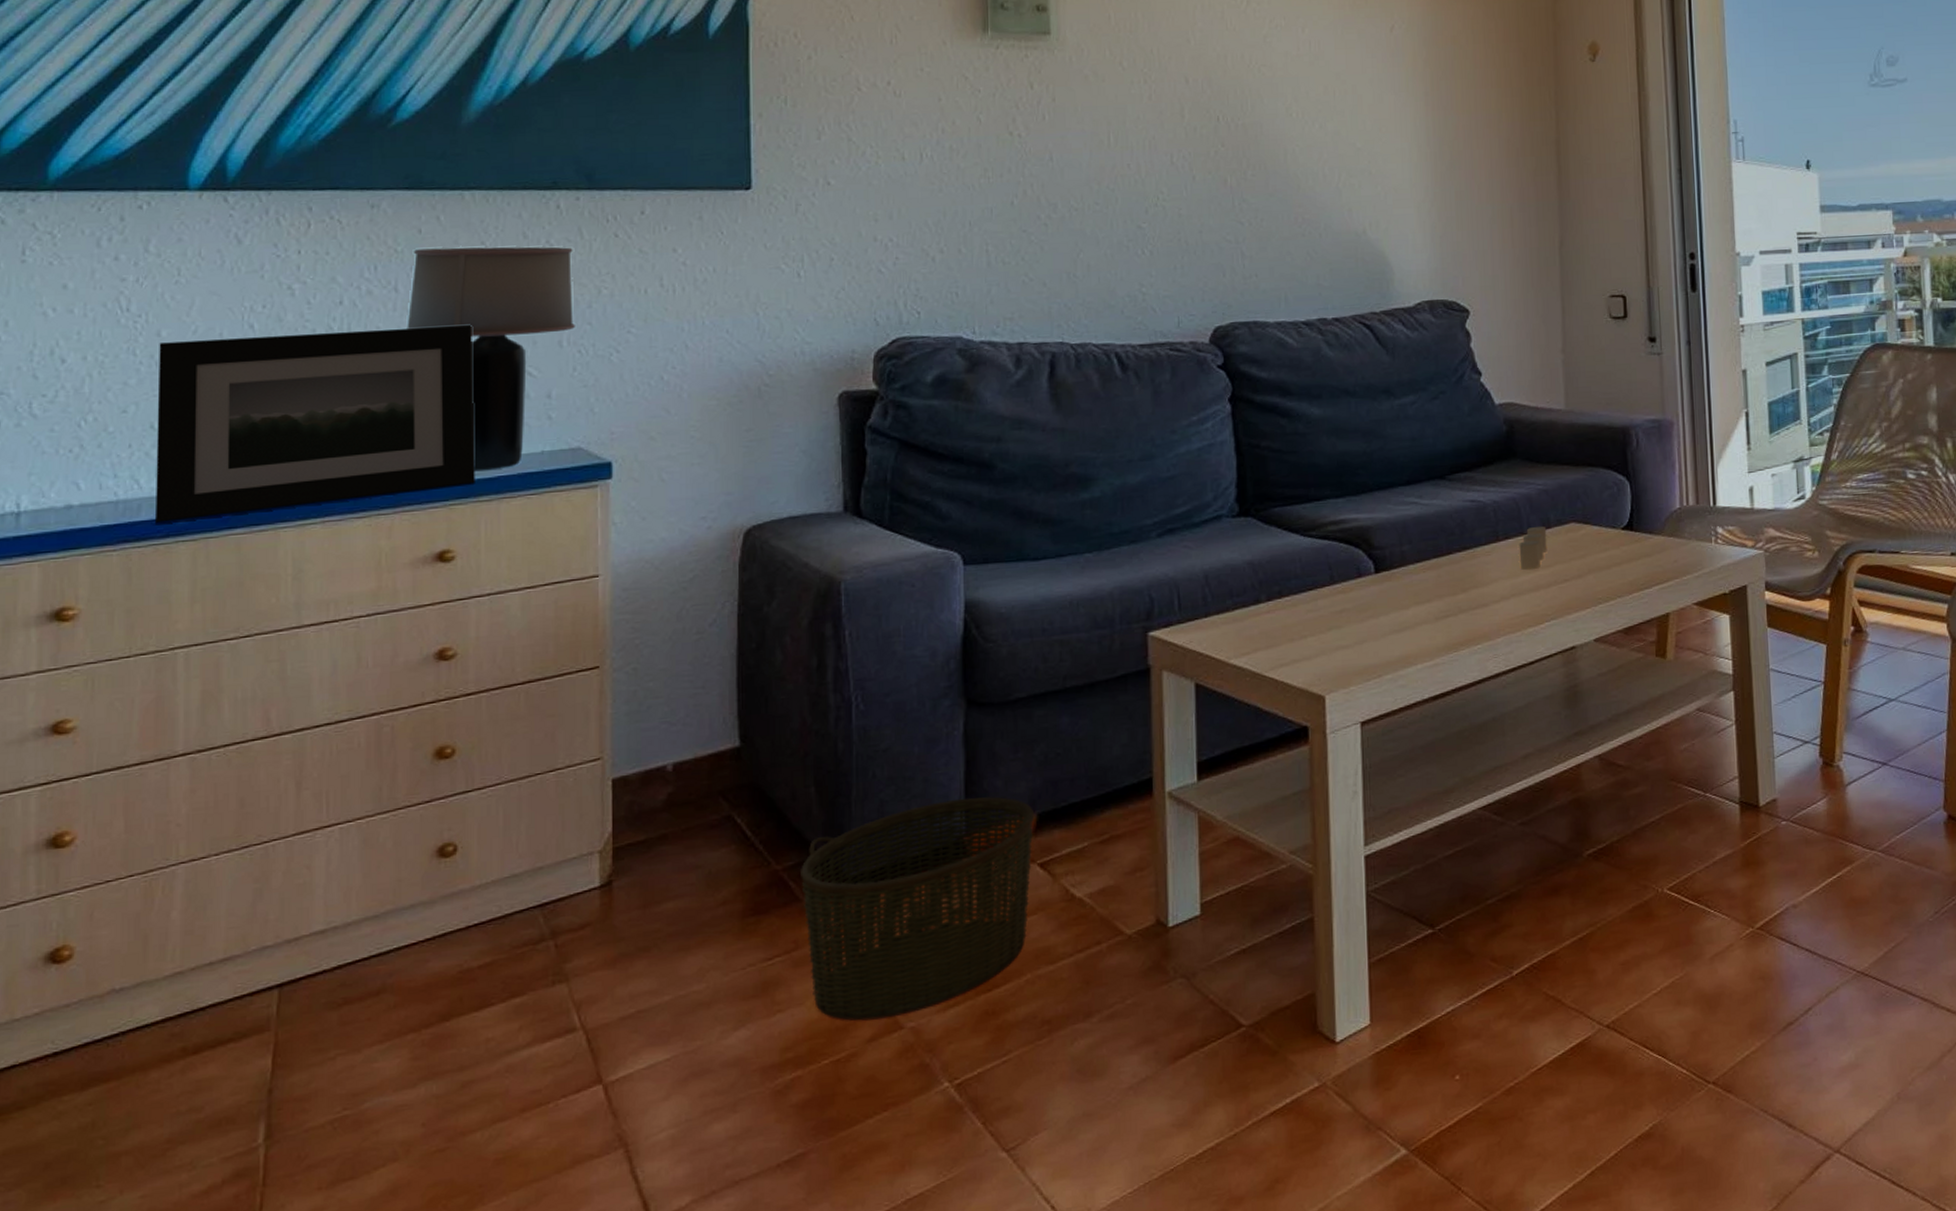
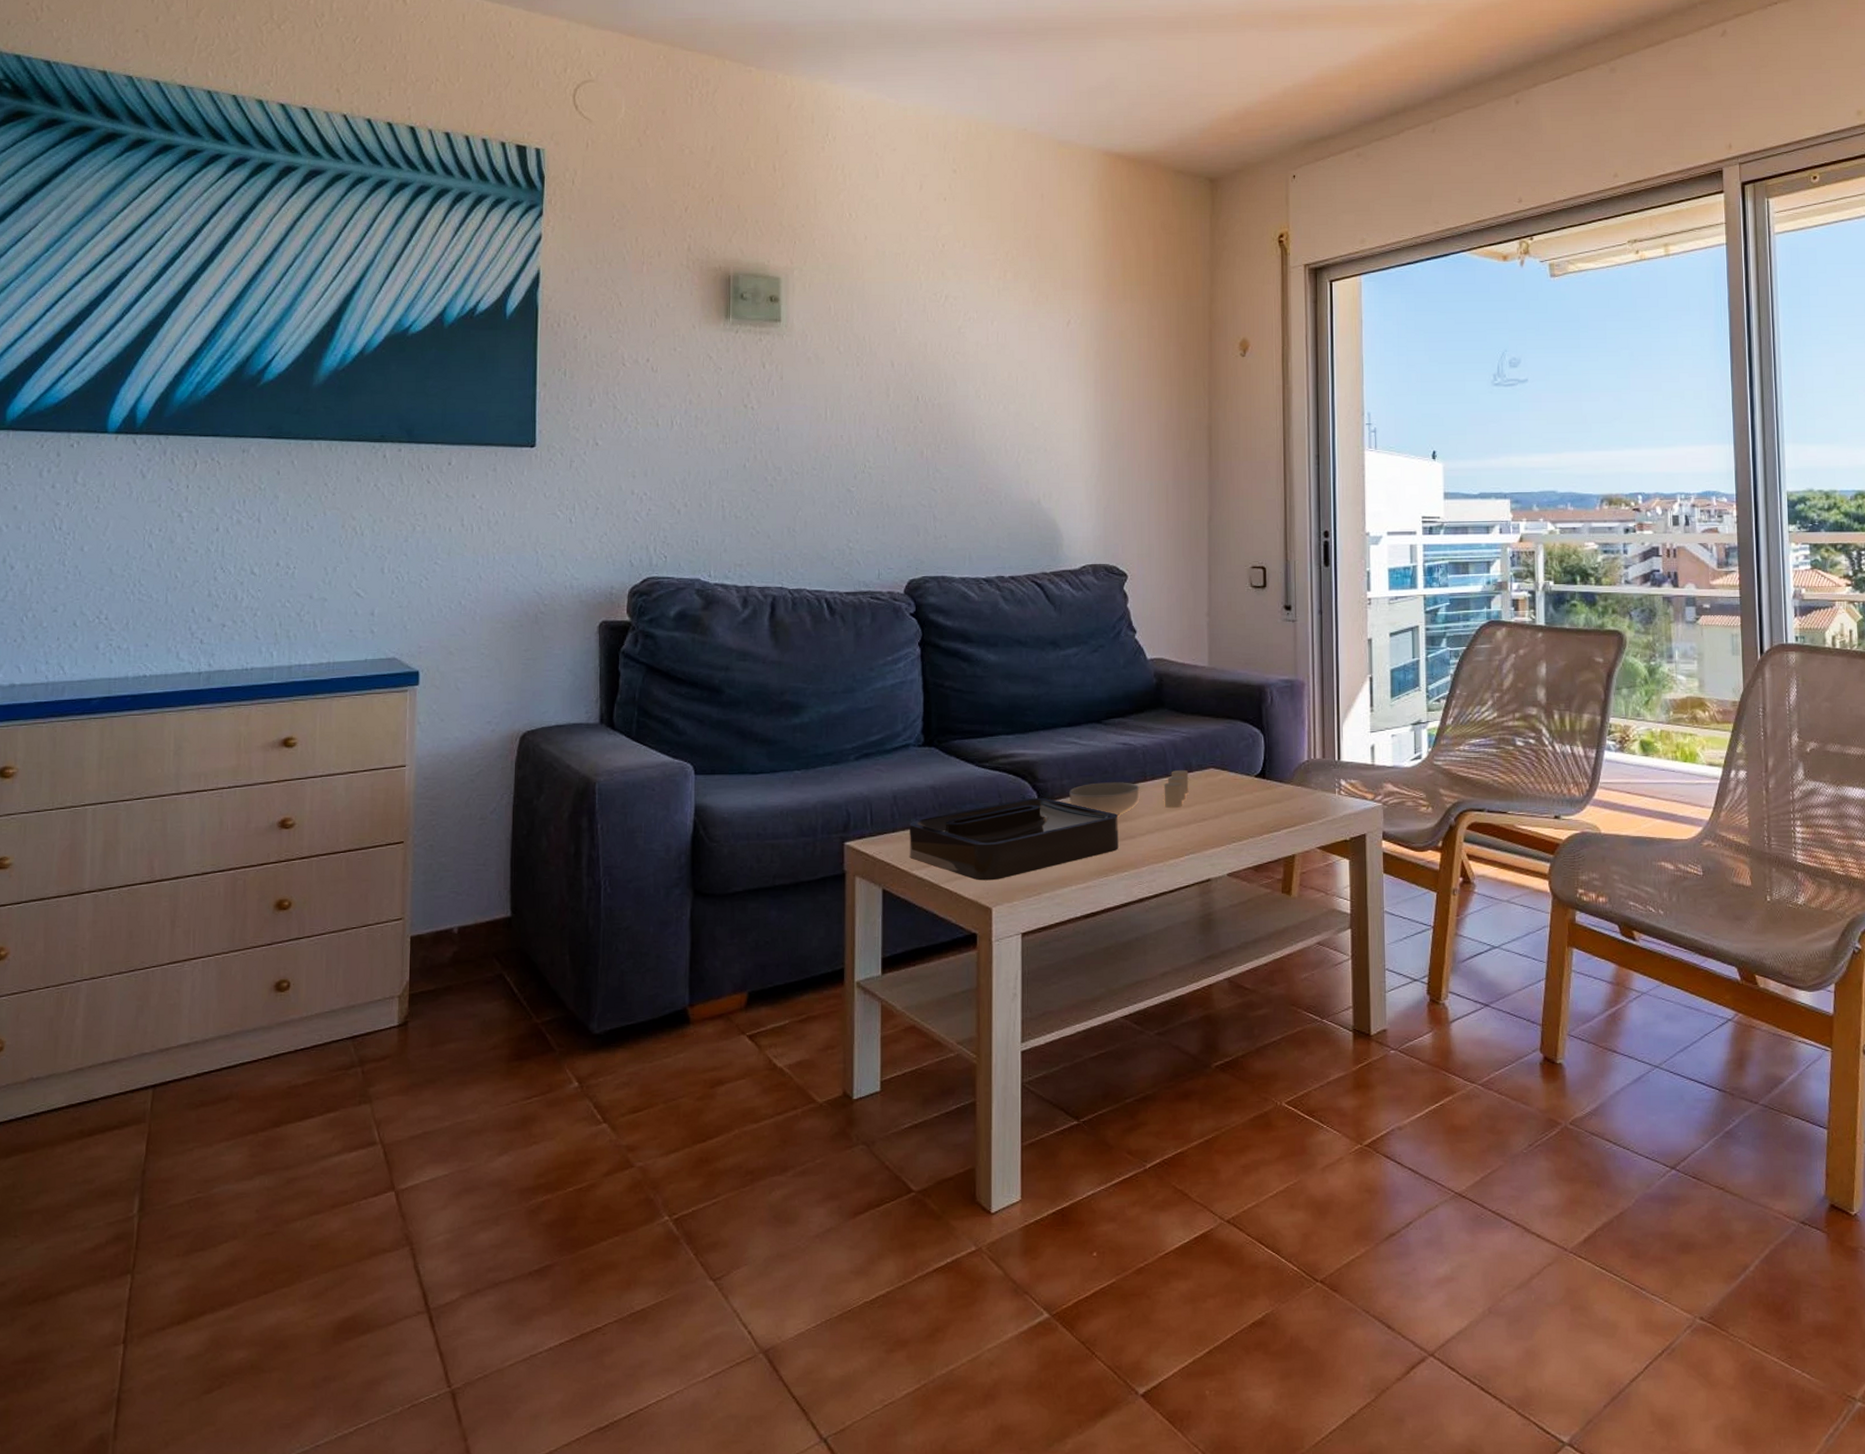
picture frame: present [156,325,475,525] -> none [75,552,316,704]
table lamp: present [407,246,576,472] -> none [266,487,395,674]
basket: present [801,796,1035,1021] -> none [556,974,746,1157]
decorative tray: none [1225,567,1470,666] -> present [910,797,1119,881]
bowl: none [1409,544,1492,582] -> present [1068,782,1140,816]

